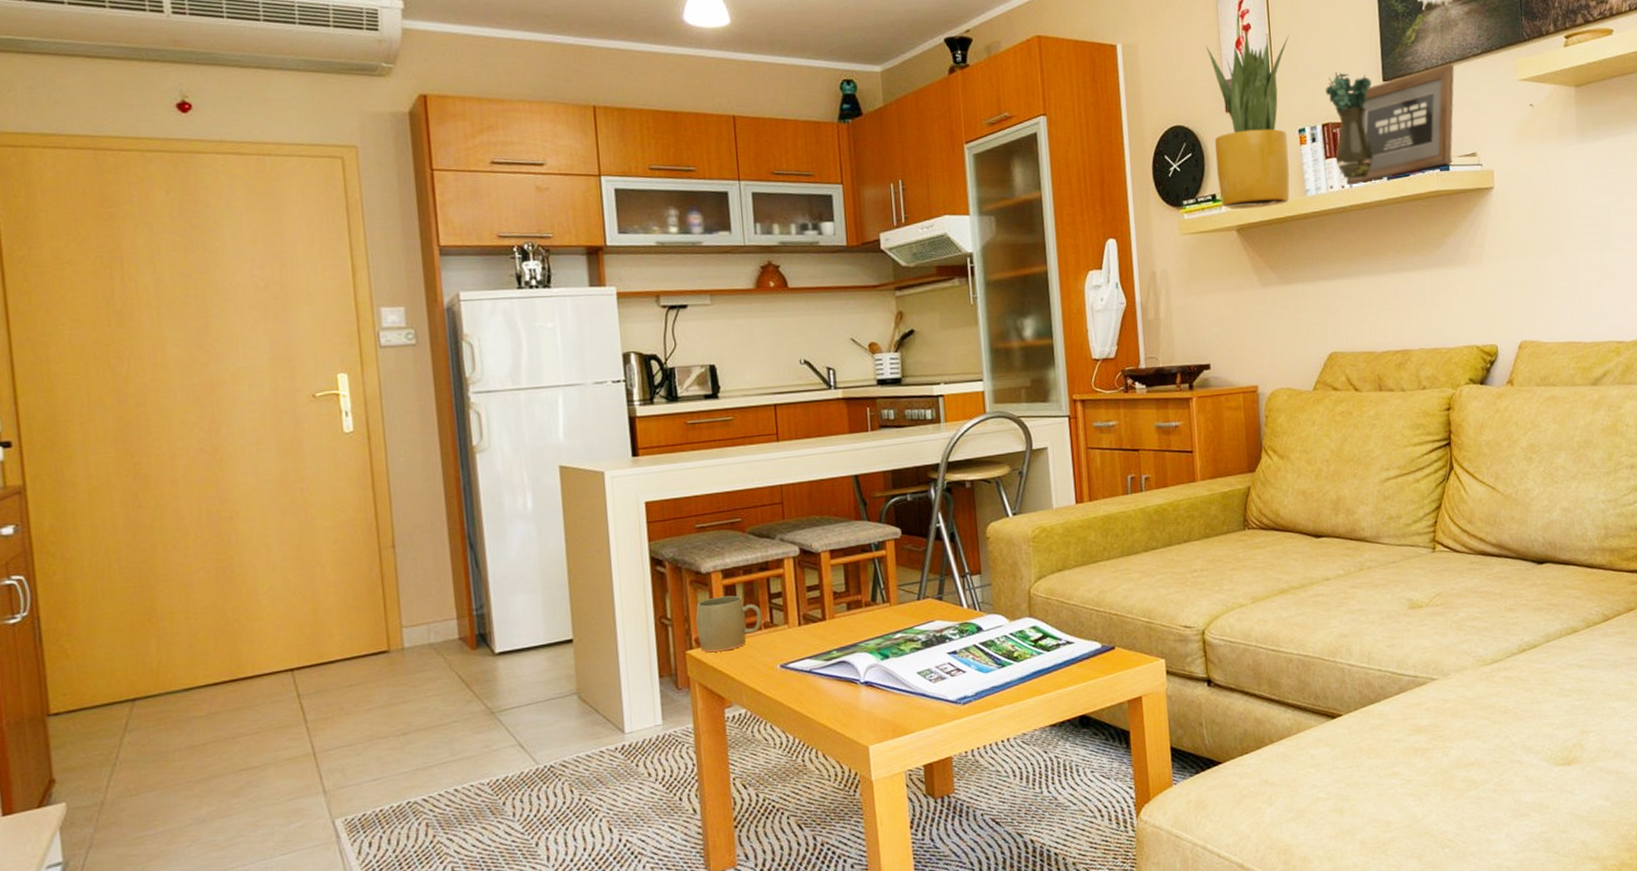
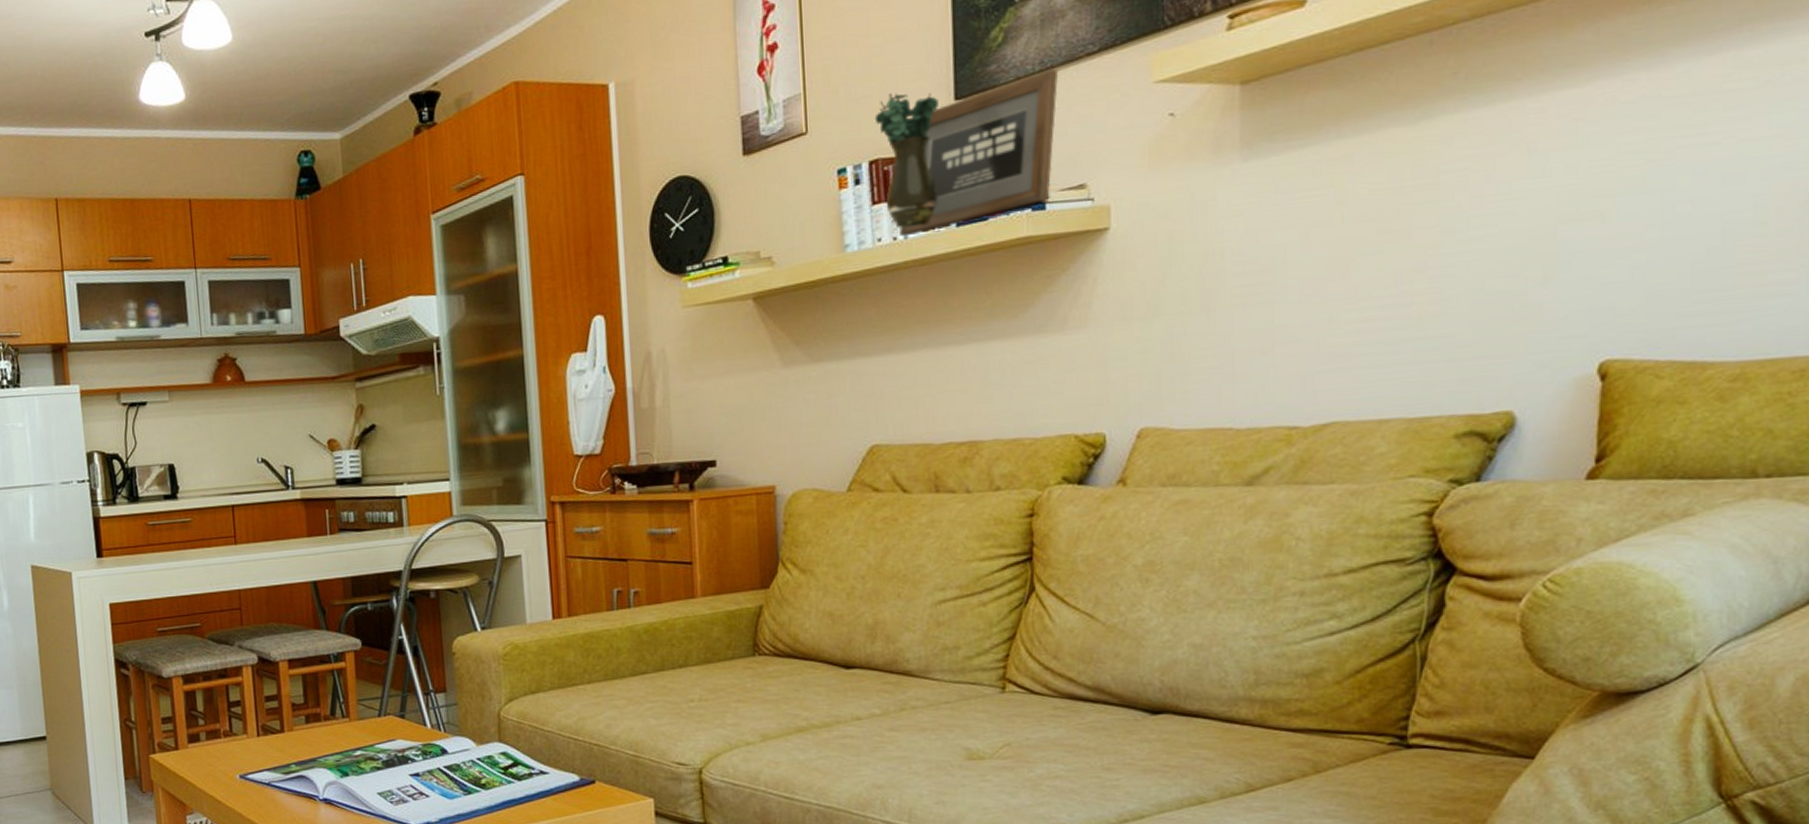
mug: present [696,595,762,653] -> none [158,701,222,758]
planter: present [1206,31,1290,209] -> none [719,51,829,273]

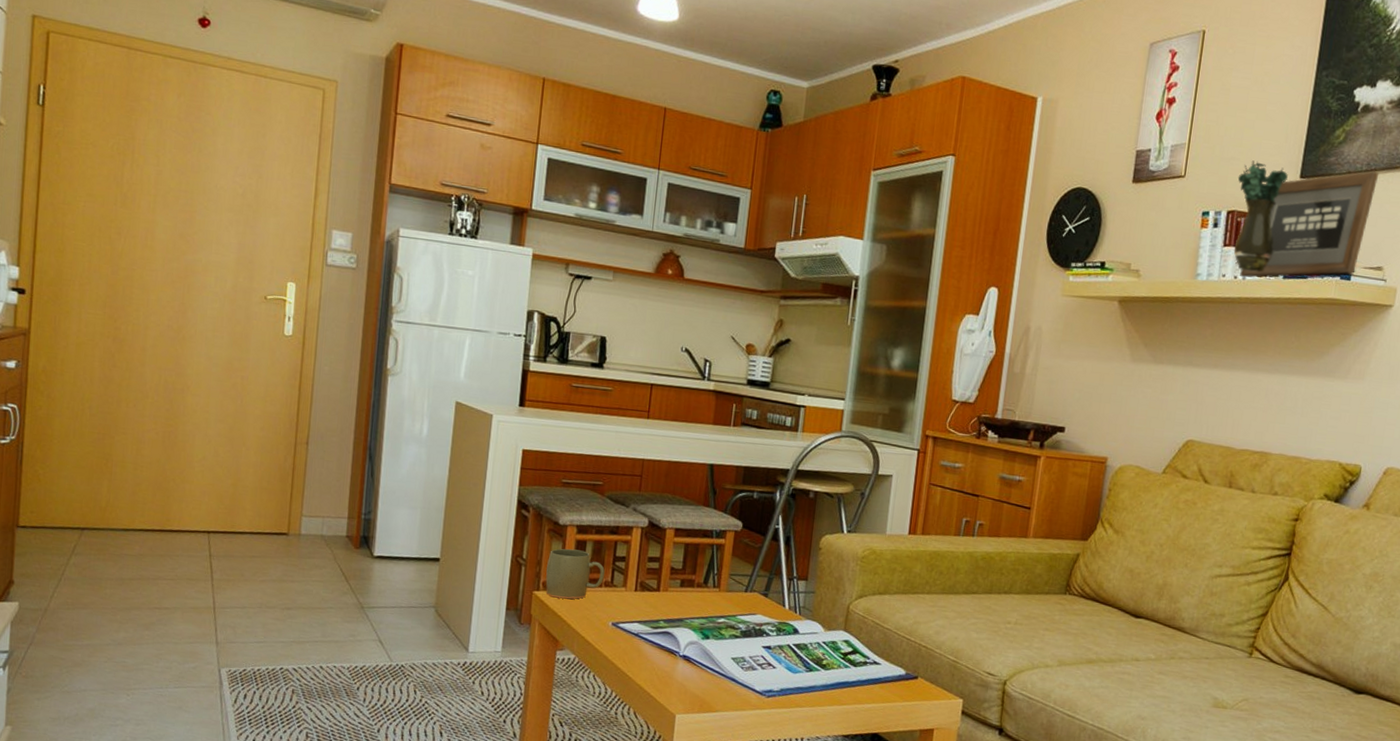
mug: none [158,701,222,758] -> present [545,548,605,600]

